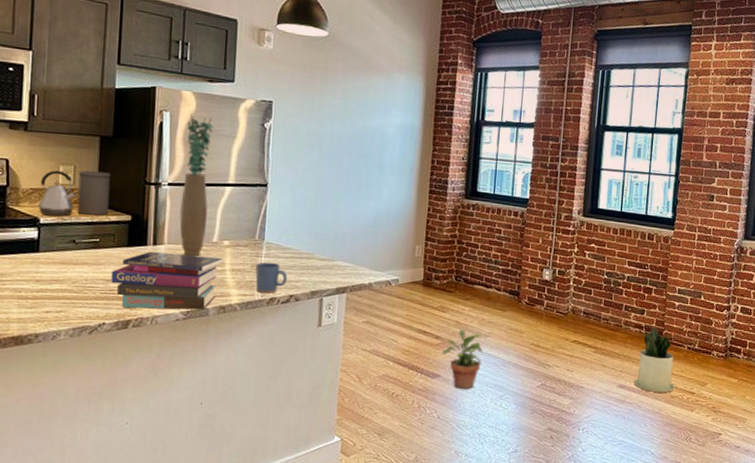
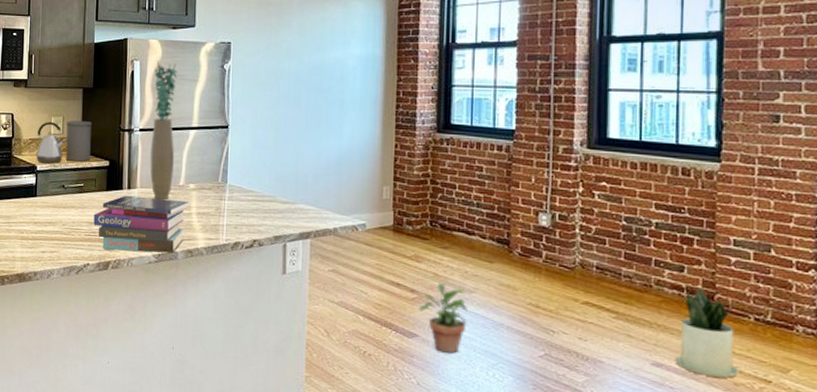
mug: present [255,262,288,293] -> none [219,205,251,238]

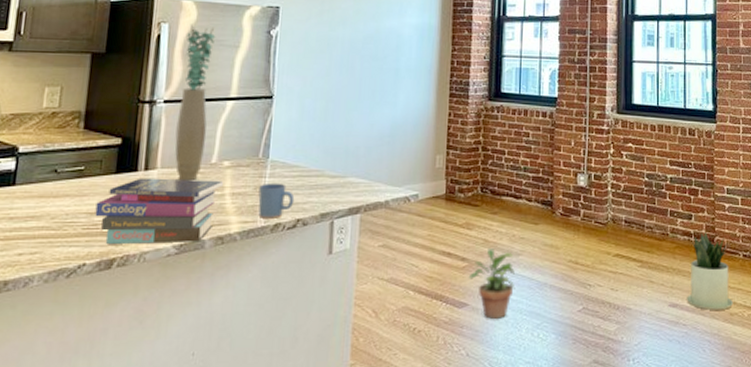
kettle: present [35,122,65,164] -> none [17,93,62,144]
canister: present [65,120,93,163] -> none [61,91,102,141]
mug: none [219,205,251,238] -> present [258,182,295,218]

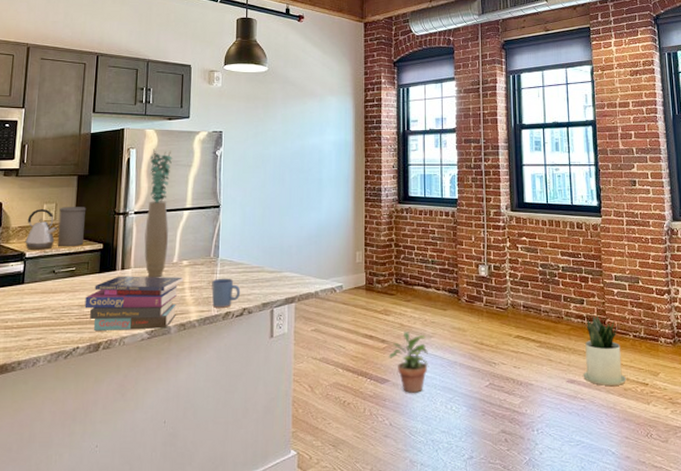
kettle: none [17,93,62,144] -> present [24,209,57,250]
canister: none [61,91,102,141] -> present [57,207,87,247]

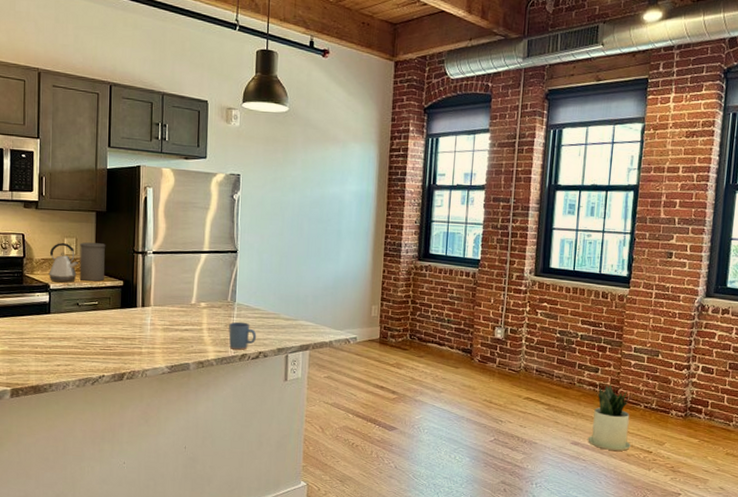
books: present [84,276,184,330] -> none [108,312,202,365]
vase: present [144,149,173,278] -> none [163,188,190,317]
potted plant: present [388,332,429,394] -> none [397,385,437,443]

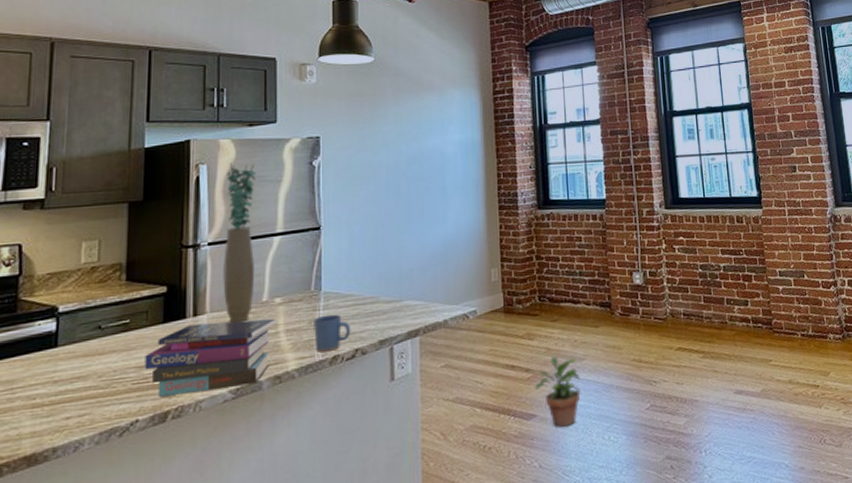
kettle: present [47,243,78,283] -> none [55,248,102,303]
canister: present [79,242,106,282] -> none [103,241,143,295]
books: none [108,312,202,365] -> present [144,318,277,397]
vase: none [163,188,190,317] -> present [223,163,257,324]
potted plant: none [397,385,437,443] -> present [534,356,582,428]
planter: present [588,384,632,451] -> none [751,316,797,393]

